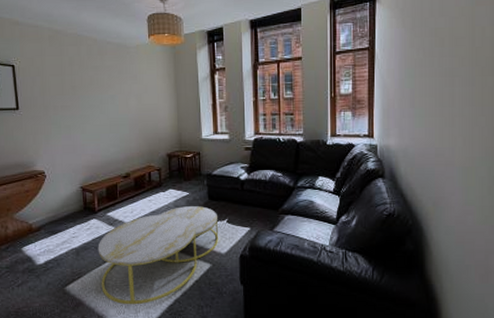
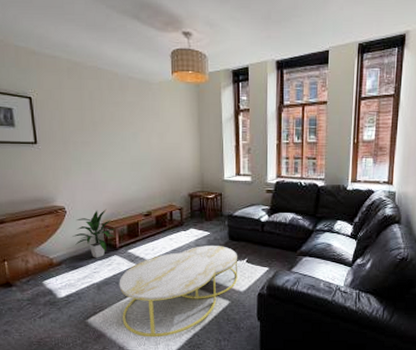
indoor plant: none [52,172,95,222] -> present [72,209,116,258]

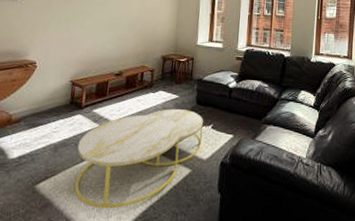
indoor plant: present [72,209,116,258] -> none [38,66,83,117]

